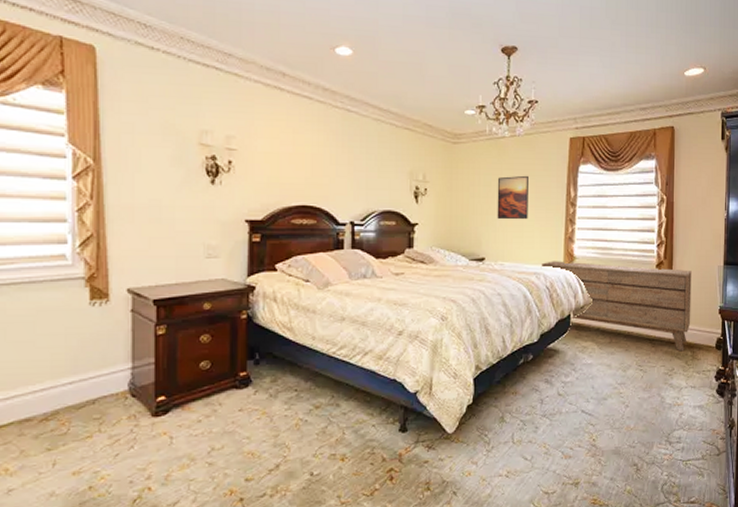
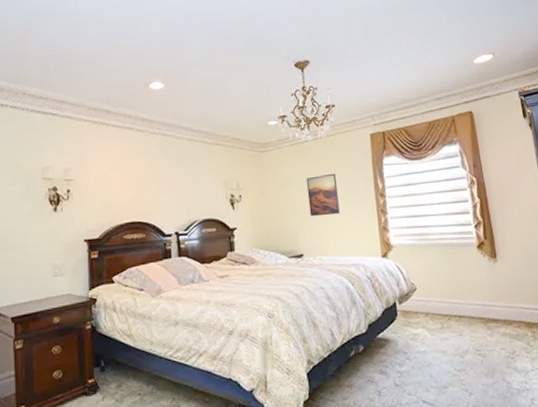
dresser: present [542,261,692,352] -> none [360,248,526,333]

